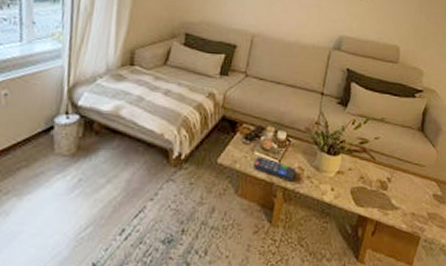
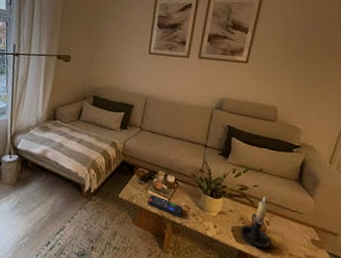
candle holder: none [360,150,393,210] -> present [240,196,271,249]

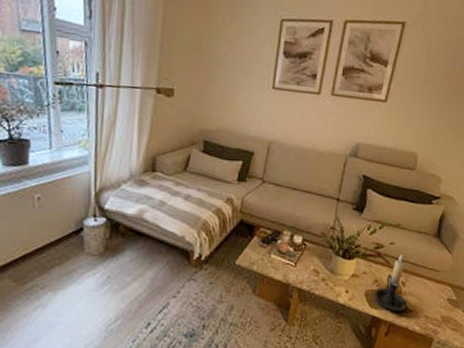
remote control: present [147,194,183,218] -> none [269,258,311,284]

